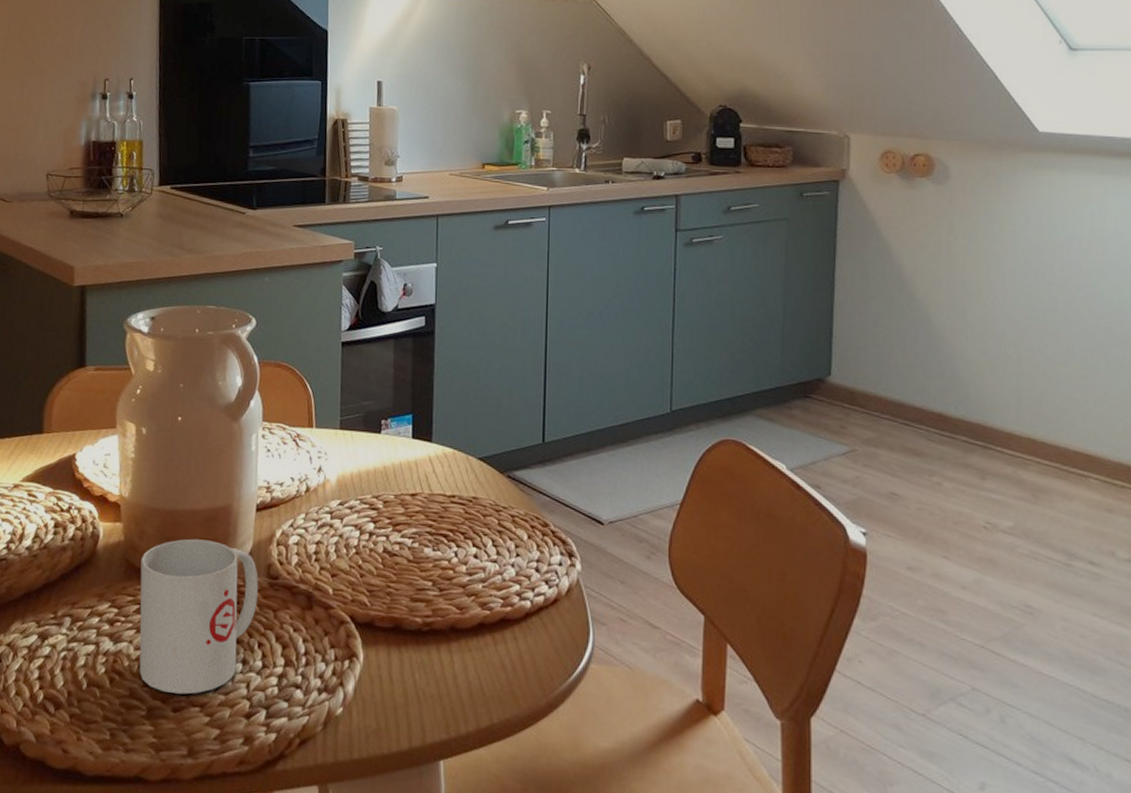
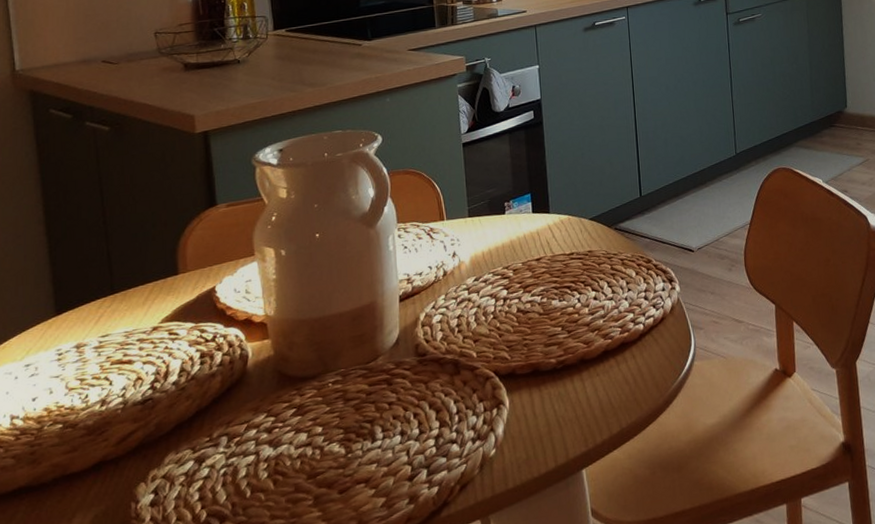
mug: present [139,539,258,695] -> none [293,336,409,479]

